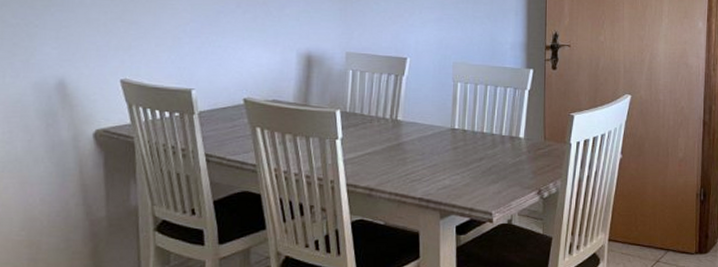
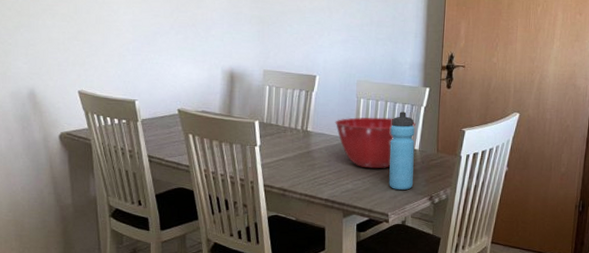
mixing bowl: none [429,103,520,161] -> present [335,117,416,169]
water bottle: none [491,96,520,184] -> present [389,112,415,190]

